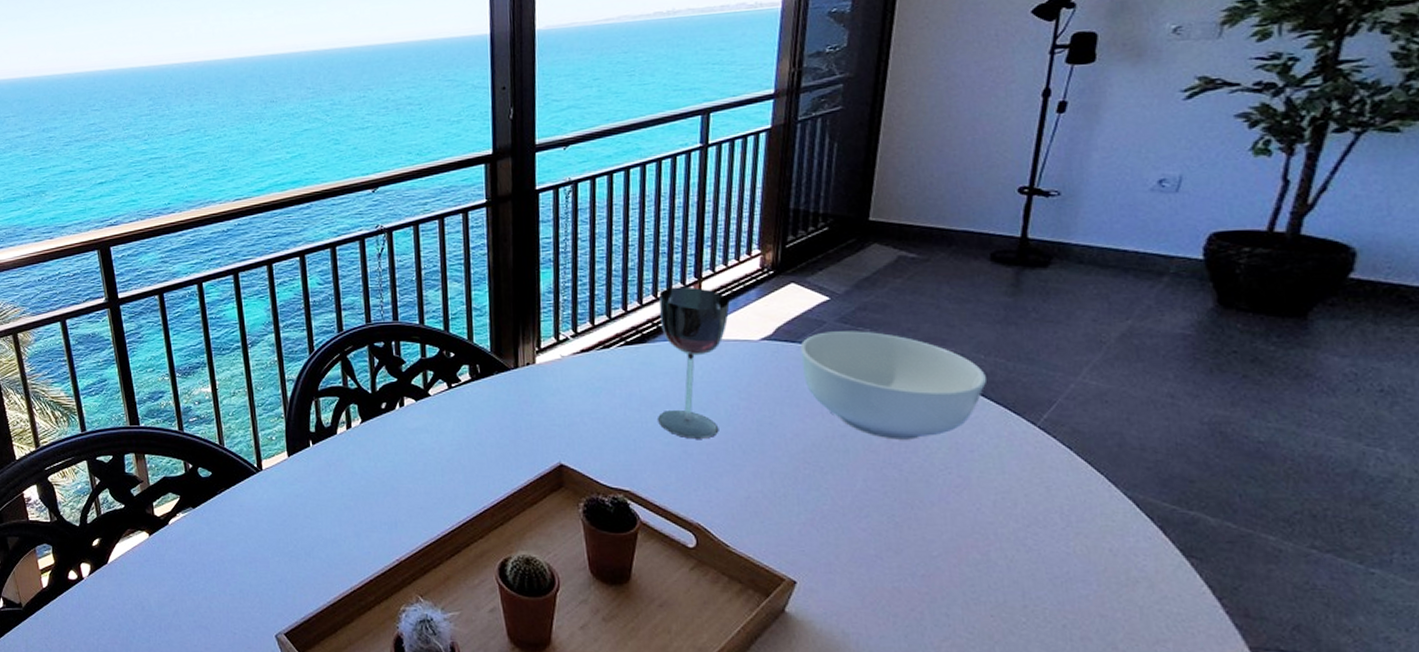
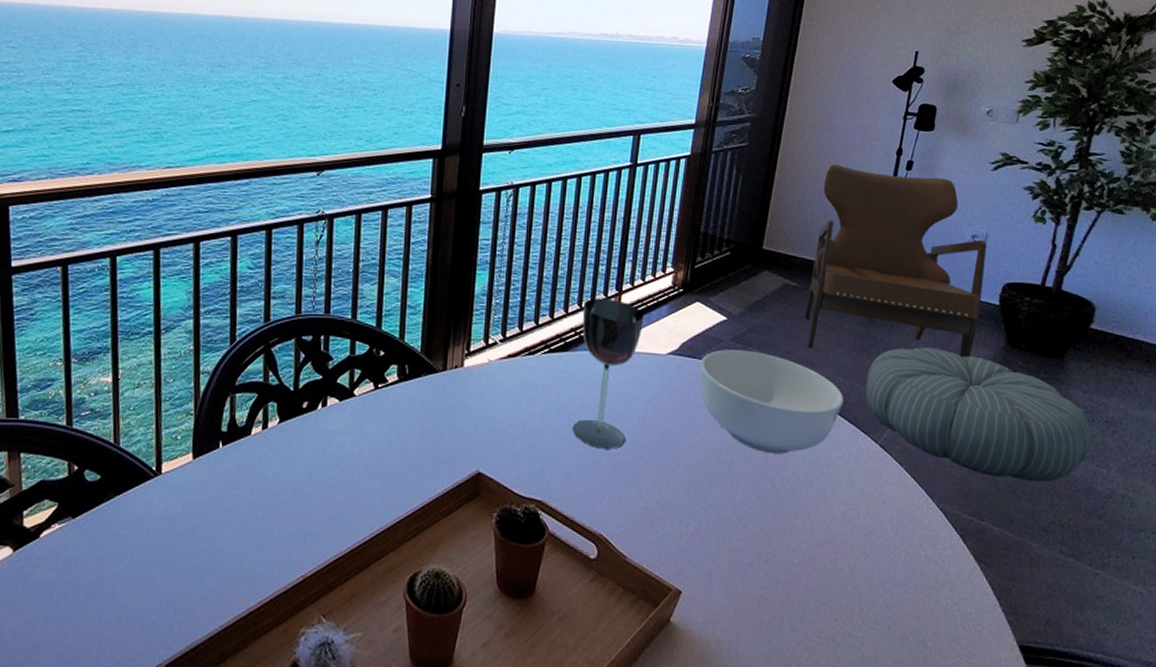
armchair: none [928,116,1181,325] -> present [805,164,986,358]
pouf: none [1015,315,1357,465] -> present [865,347,1092,482]

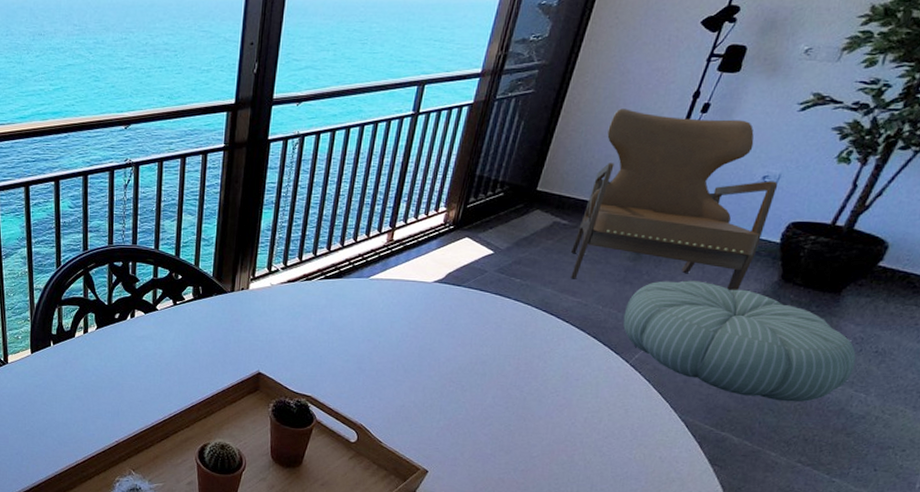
wineglass: present [573,298,644,449] -> none [342,233,415,359]
bowl: present [700,349,844,454] -> none [462,279,601,368]

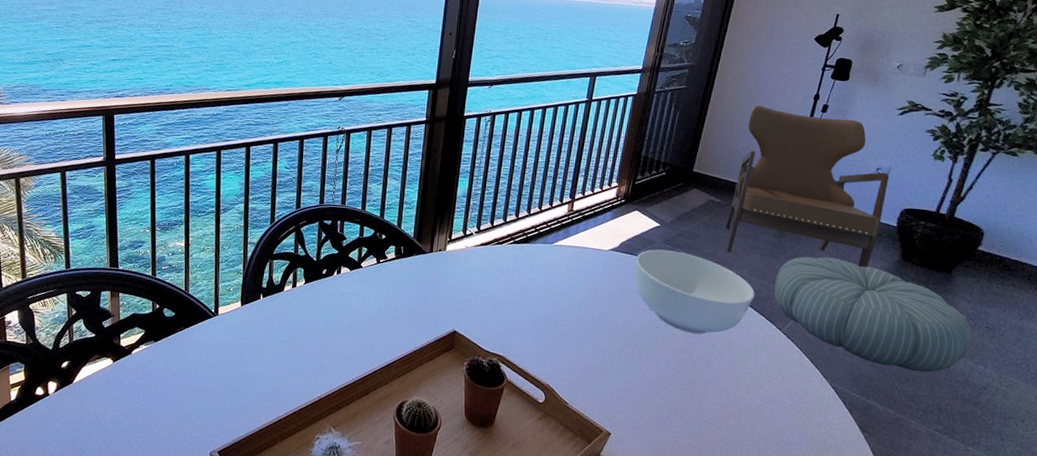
bowl: none [462,279,601,368] -> present [635,249,755,334]

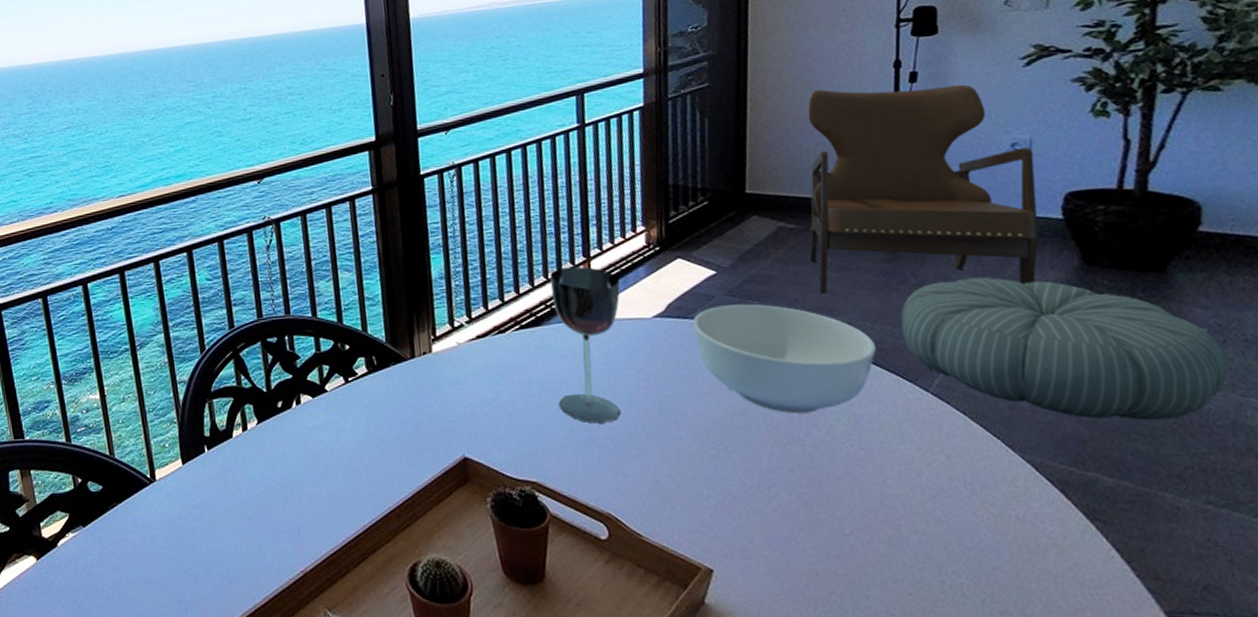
wineglass: none [530,203,592,321] -> present [549,266,621,424]

